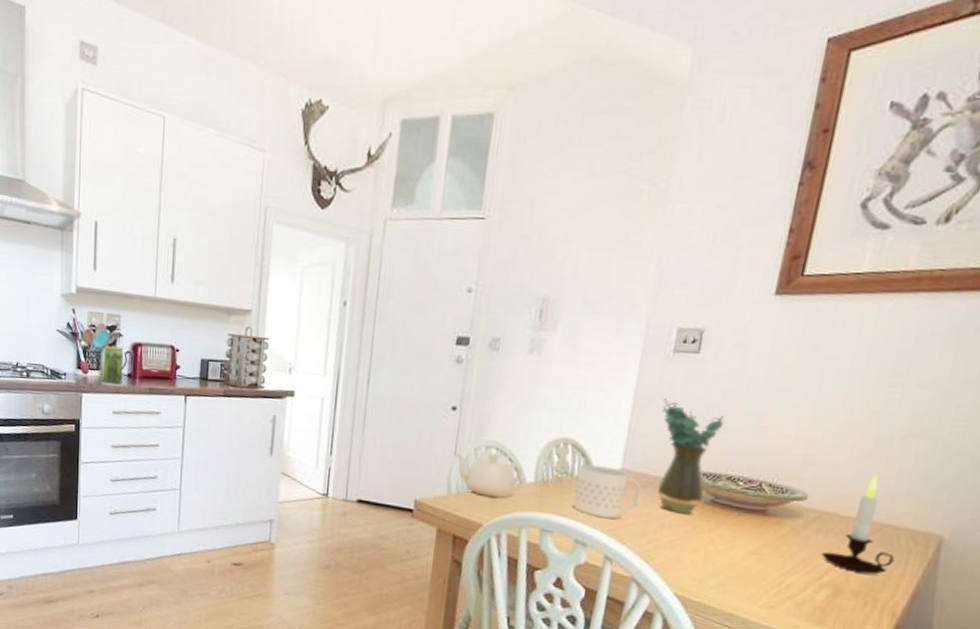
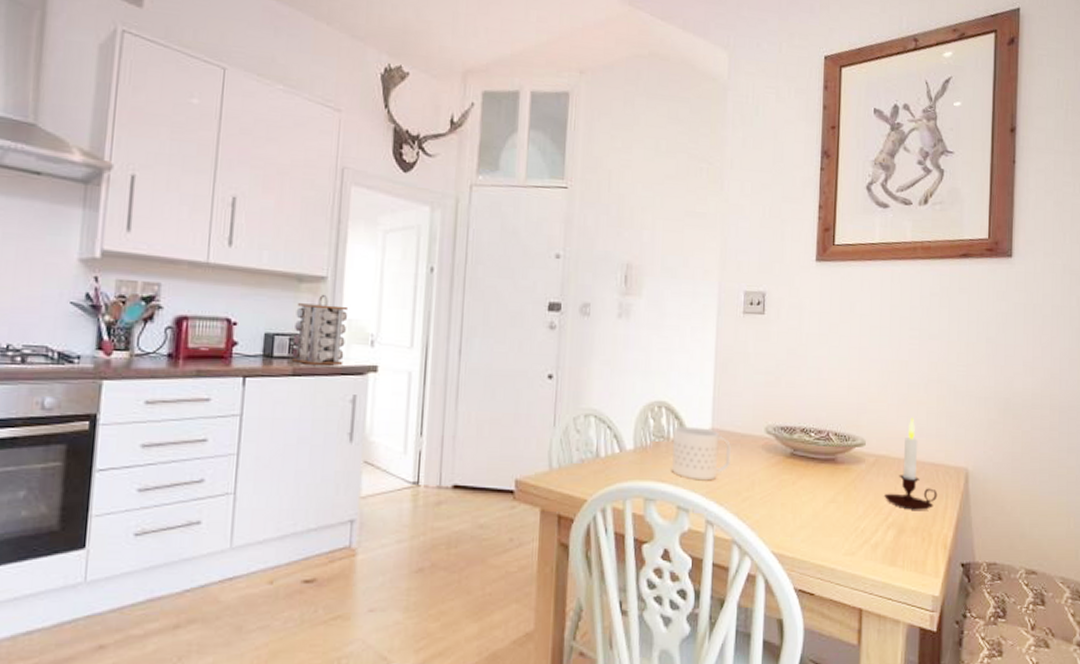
jar: present [102,346,124,384] -> none [132,320,164,367]
teapot: present [453,451,523,499] -> none [552,421,622,470]
vase: present [657,399,724,515] -> none [739,357,792,469]

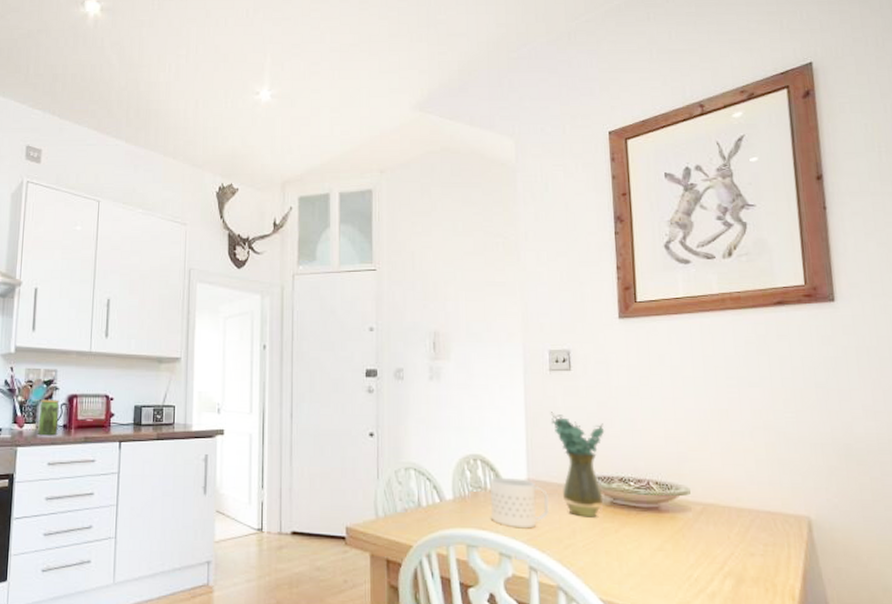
jar: none [132,320,164,367] -> present [38,399,60,436]
spice rack: present [291,294,349,367] -> none [155,372,199,431]
vase: none [739,357,792,469] -> present [550,412,605,518]
candle: present [883,417,938,510] -> none [715,465,778,560]

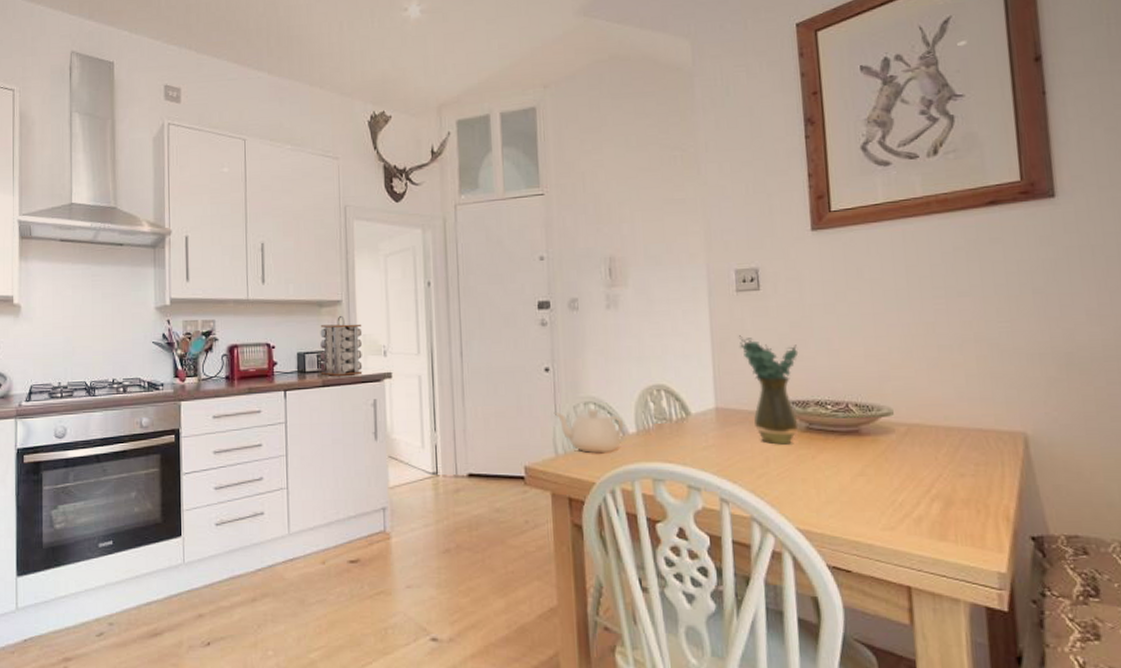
jar: present [38,399,60,436] -> none [200,351,221,389]
spice rack: none [155,372,199,431] -> present [320,315,363,377]
teapot: none [376,474,442,518] -> present [554,408,625,454]
mug: present [489,477,549,529] -> none [675,407,740,460]

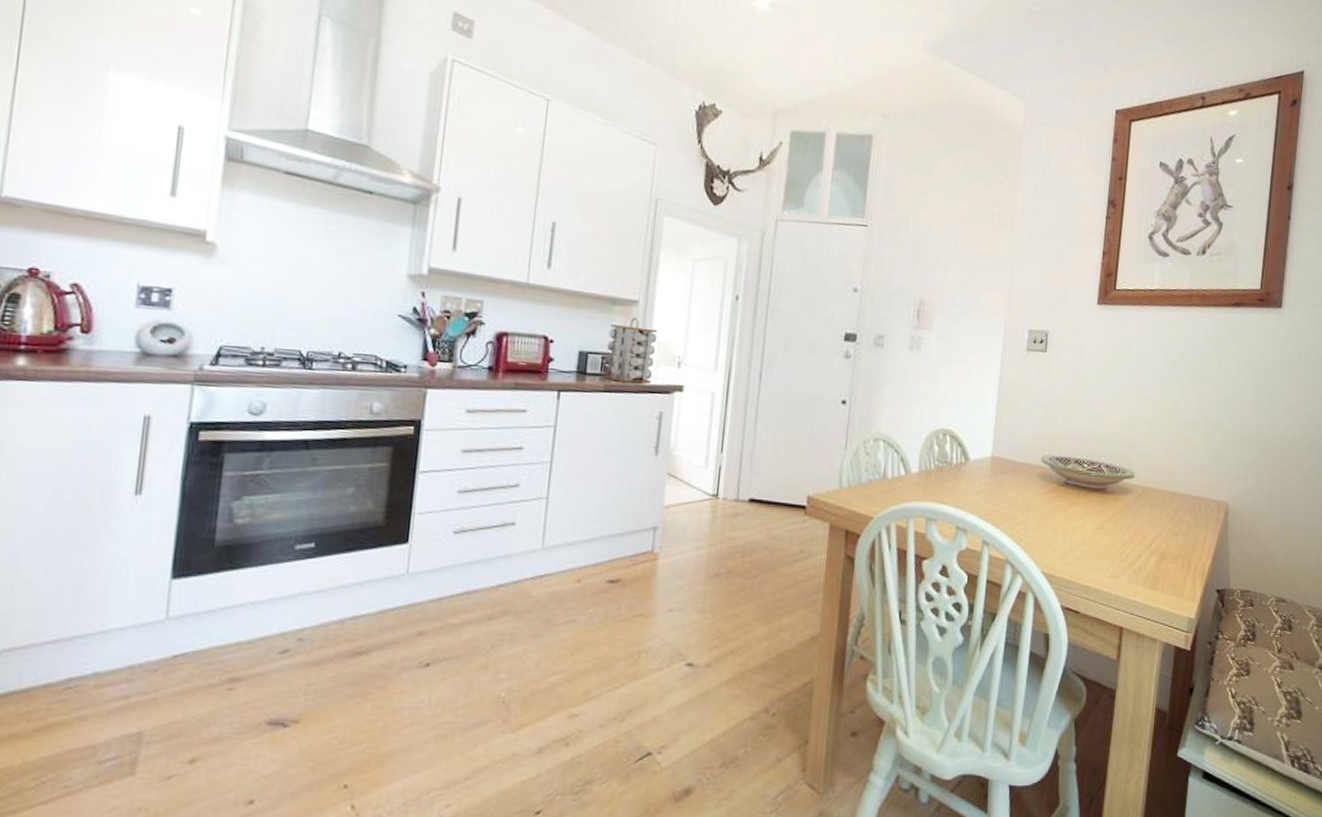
teapot: present [554,408,625,454] -> none [844,444,908,491]
vase: present [738,335,799,445] -> none [1020,391,1069,496]

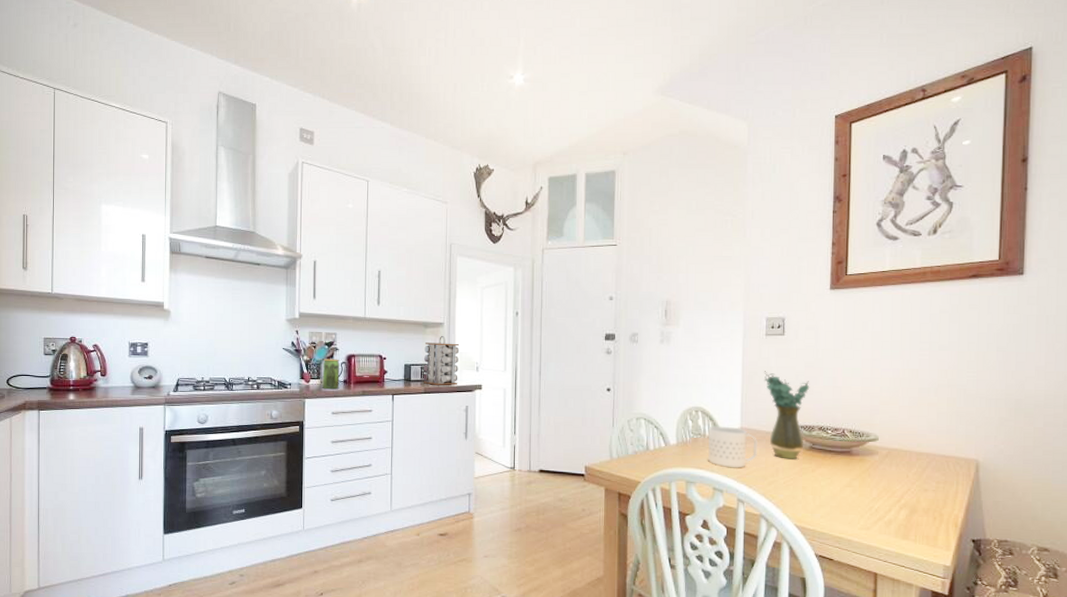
jar: none [455,334,485,379] -> present [322,359,340,390]
mug: none [953,453,1009,505] -> present [708,426,757,468]
vase: none [1020,391,1069,496] -> present [763,371,810,460]

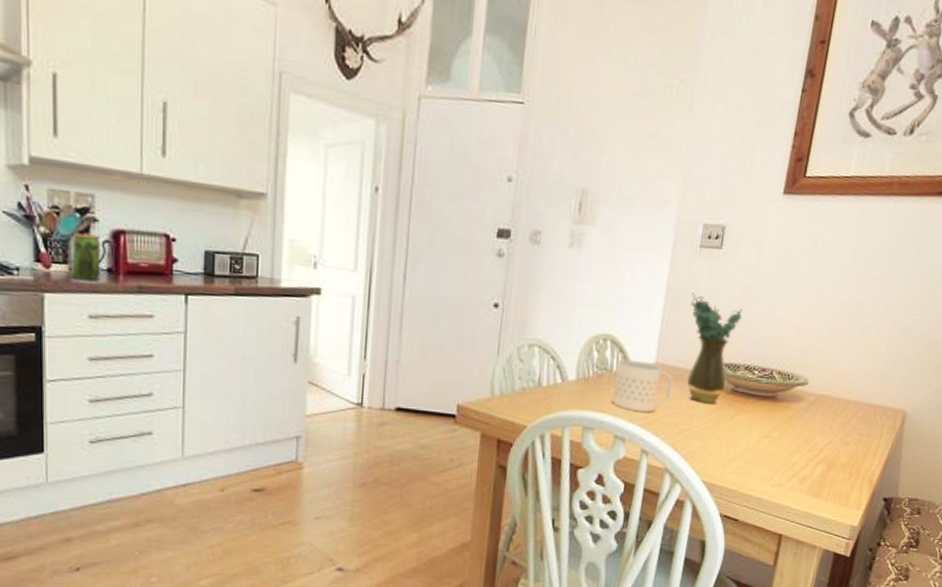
spice rack: present [423,335,460,386] -> none [233,211,290,288]

